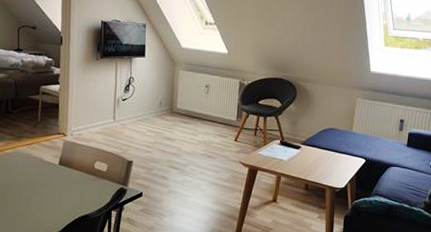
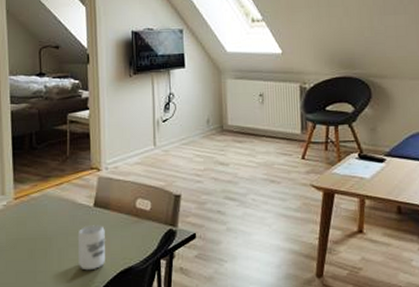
cup: none [43,179,68,215] -> present [77,225,106,271]

